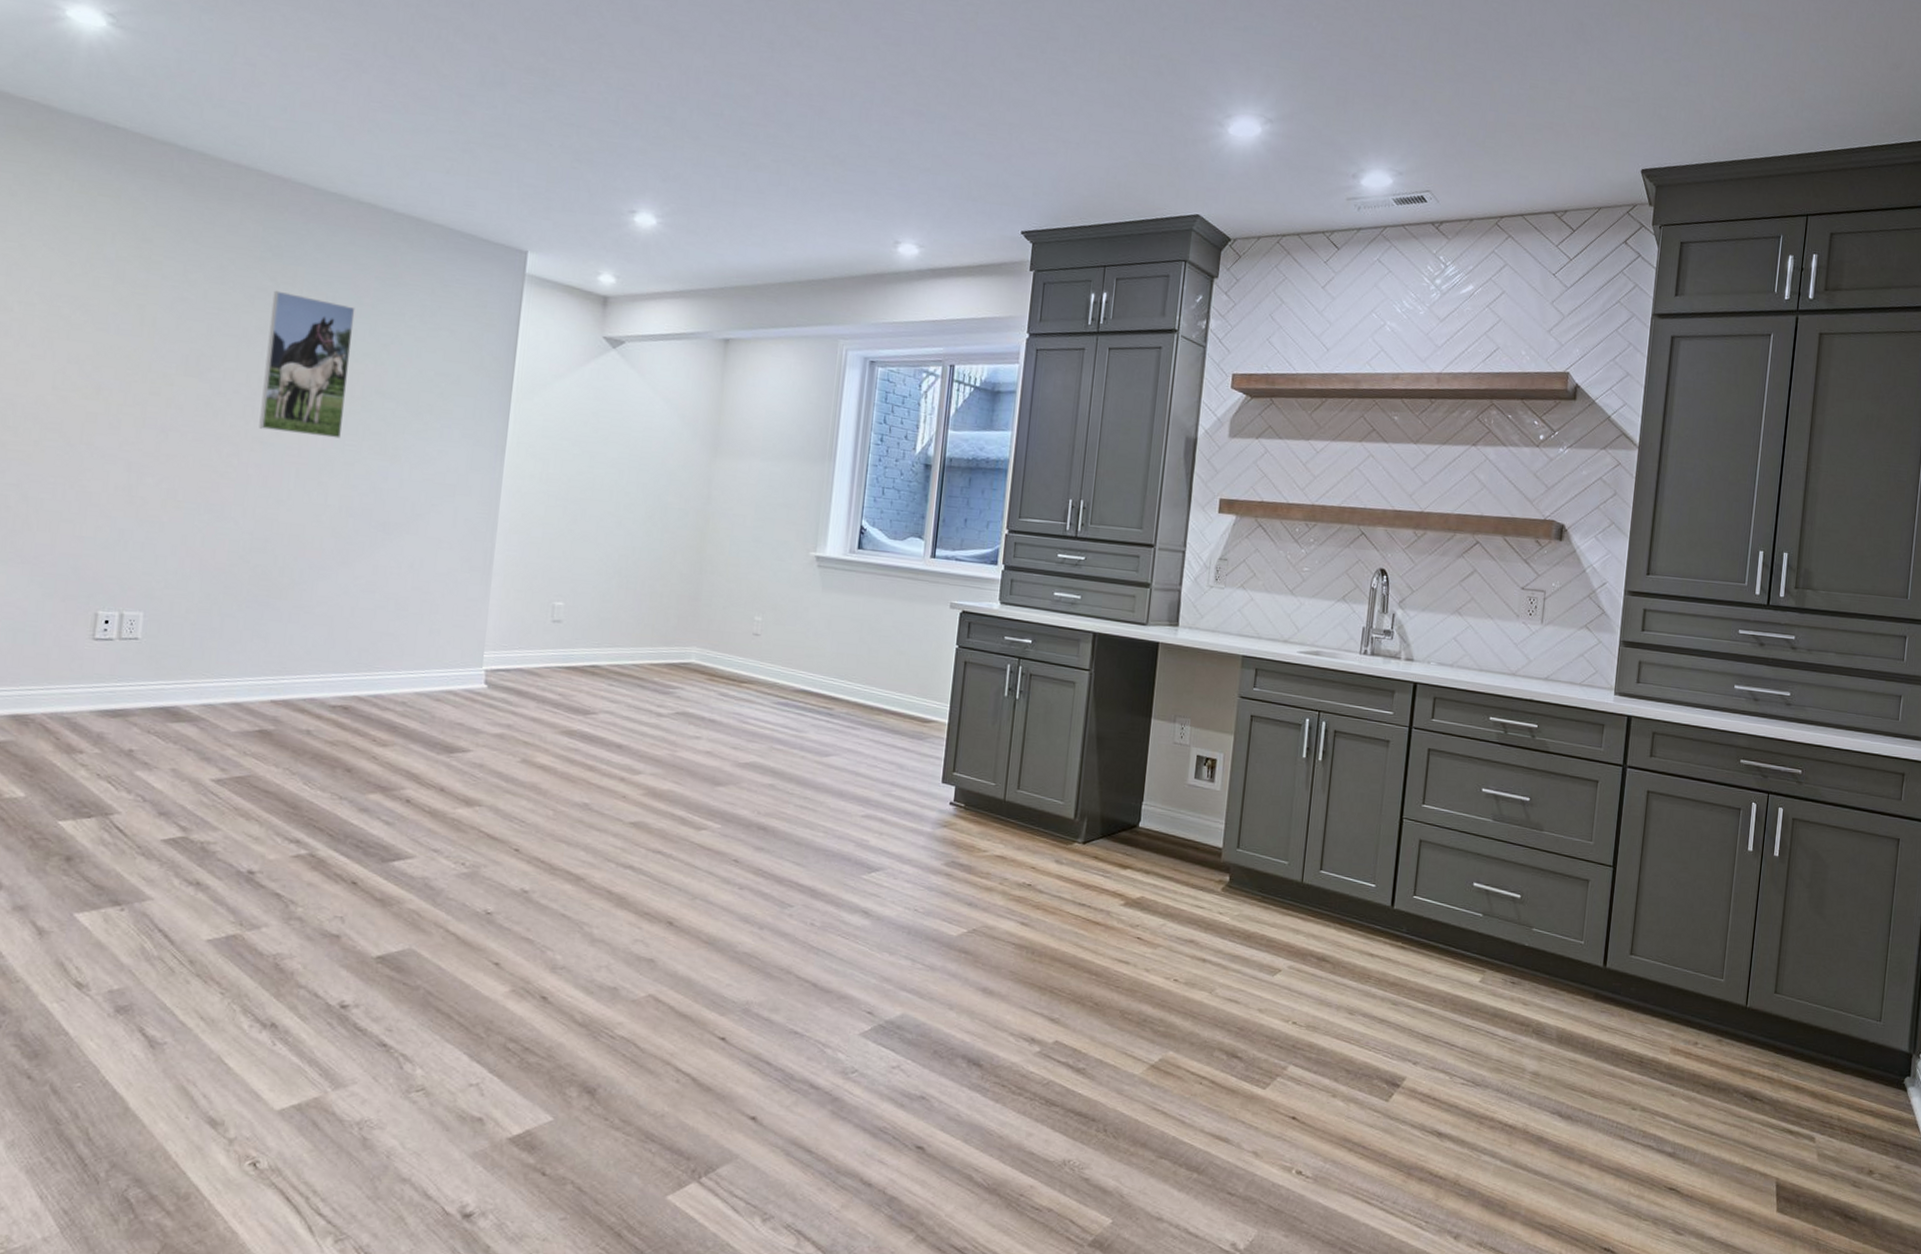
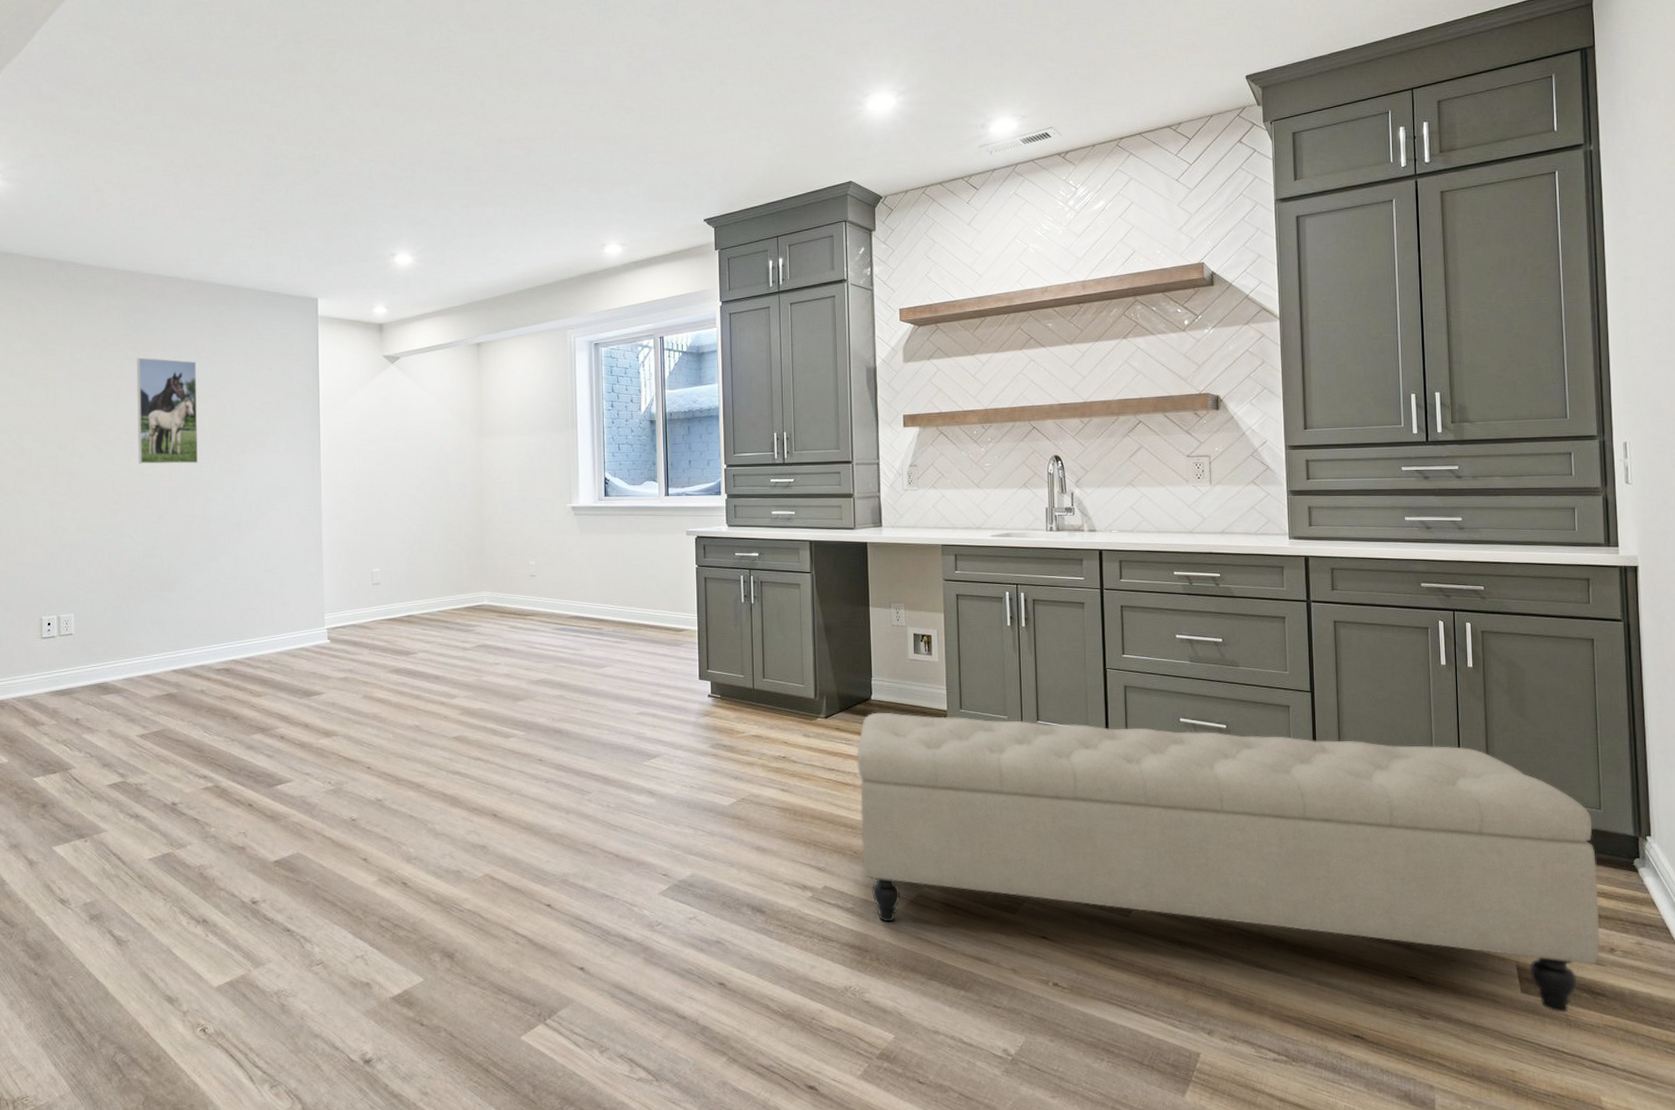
bench: none [1102,842,1871,1236] -> present [856,712,1600,1013]

